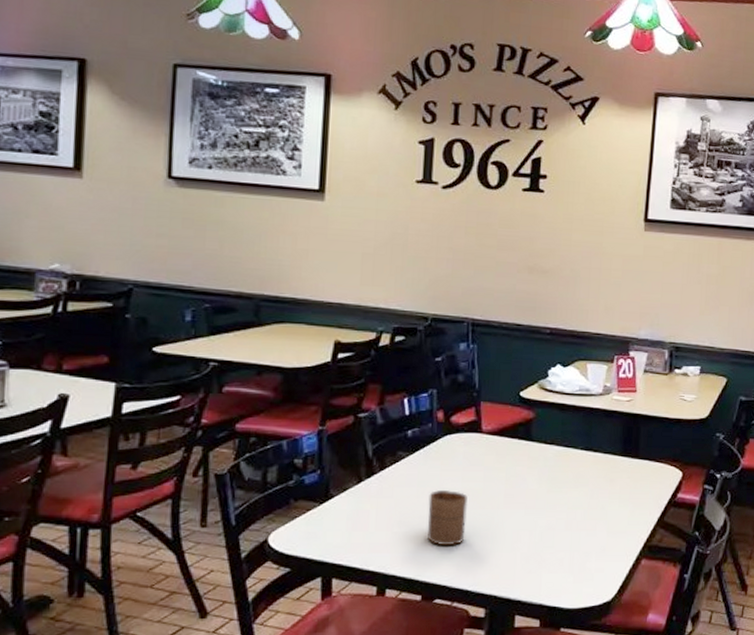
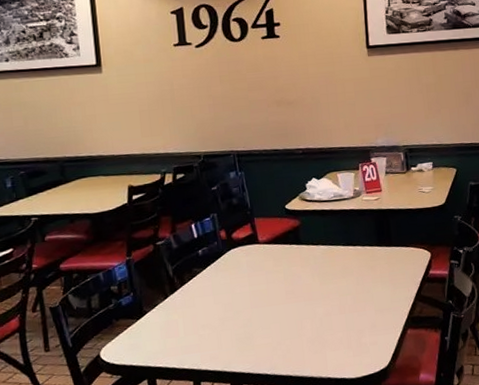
cup: present [427,490,467,545] -> none [224,294,258,341]

